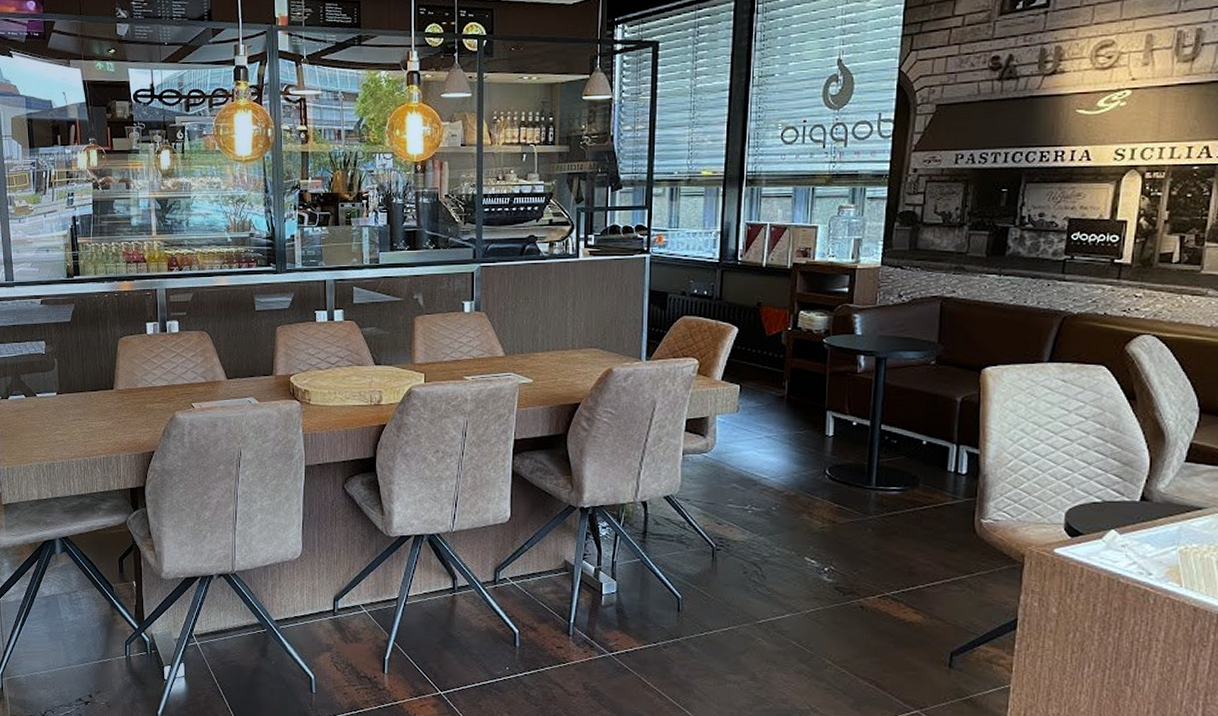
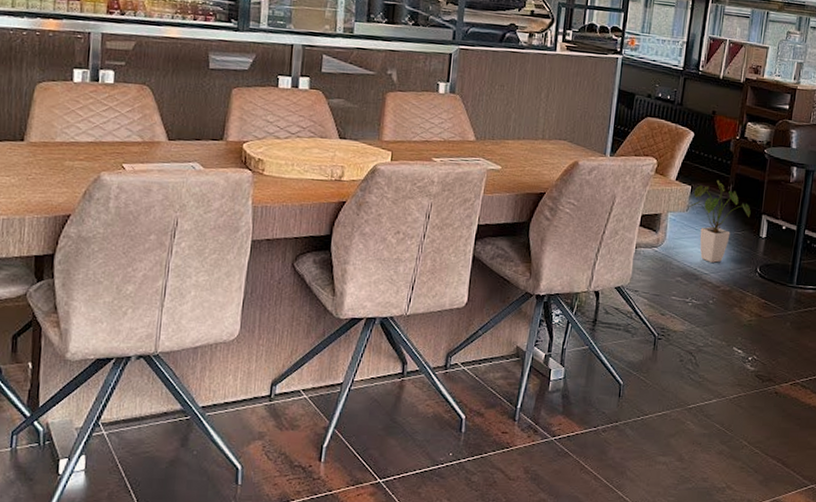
house plant: none [738,376,813,466] -> present [688,179,751,263]

